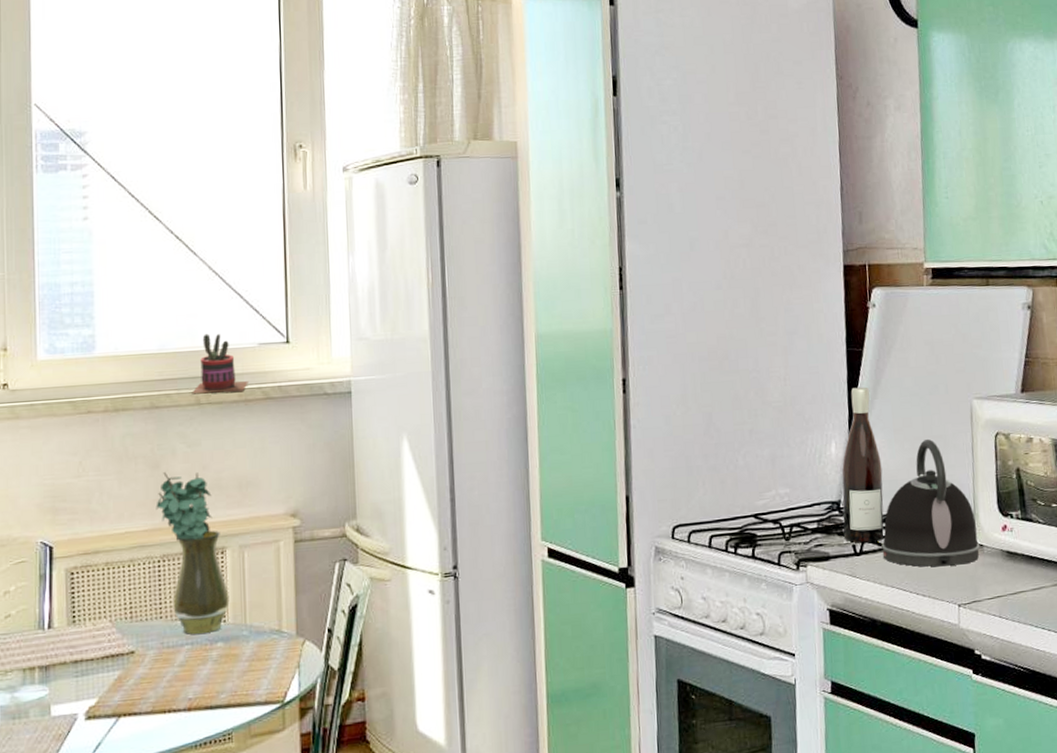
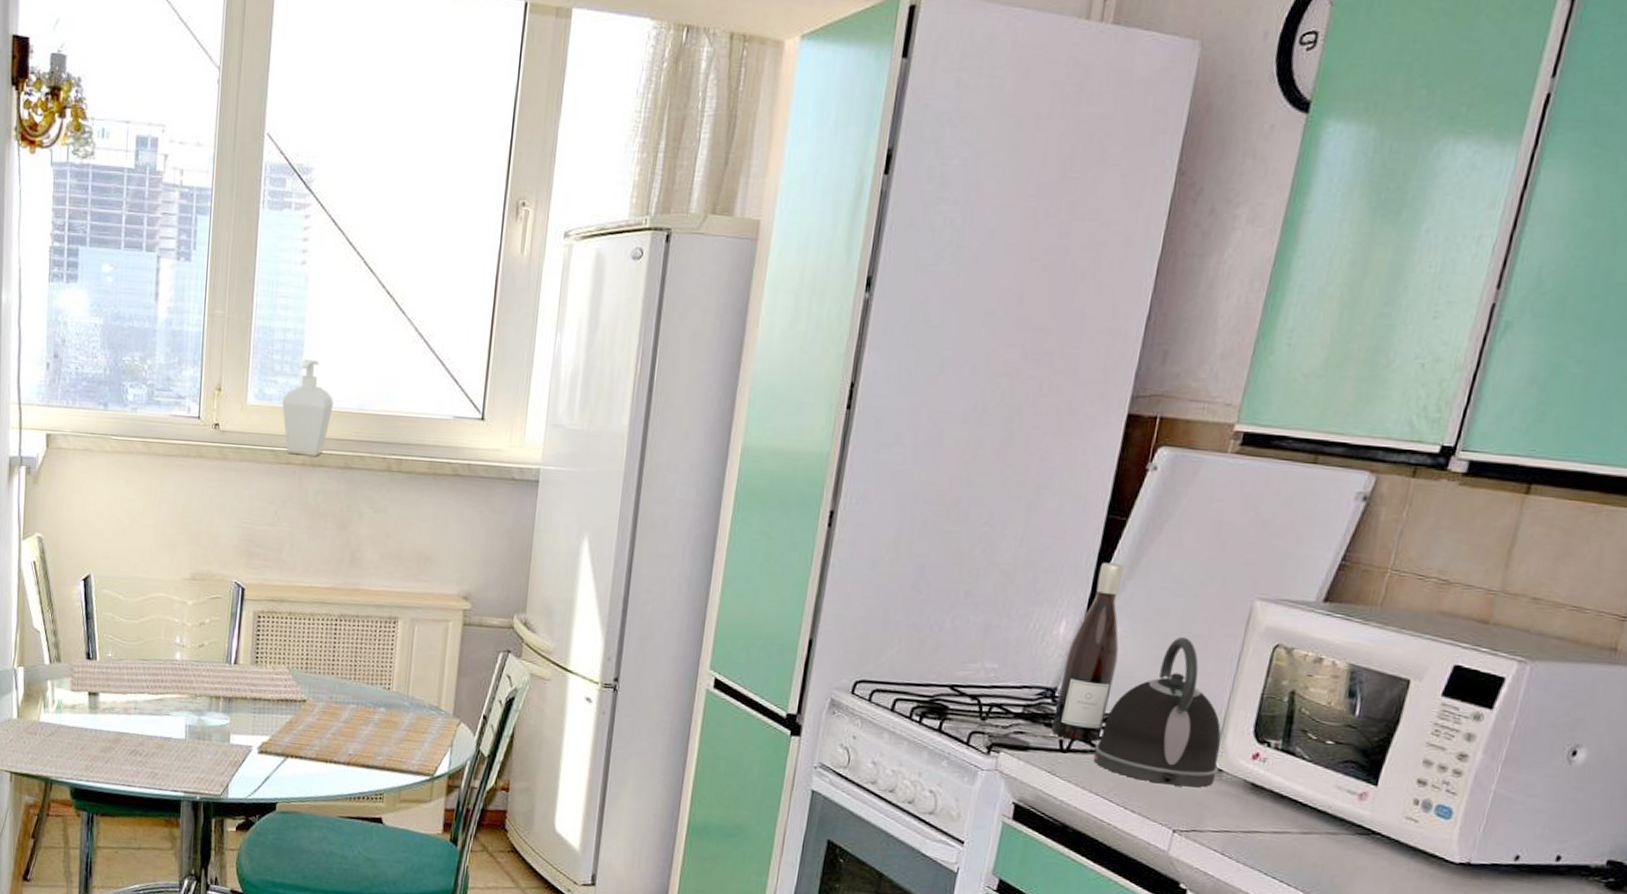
soap bottle: none [76,308,132,403] -> present [282,359,333,456]
vase: present [156,472,230,634] -> none [339,534,396,697]
potted cactus: present [192,333,248,394] -> none [384,399,439,465]

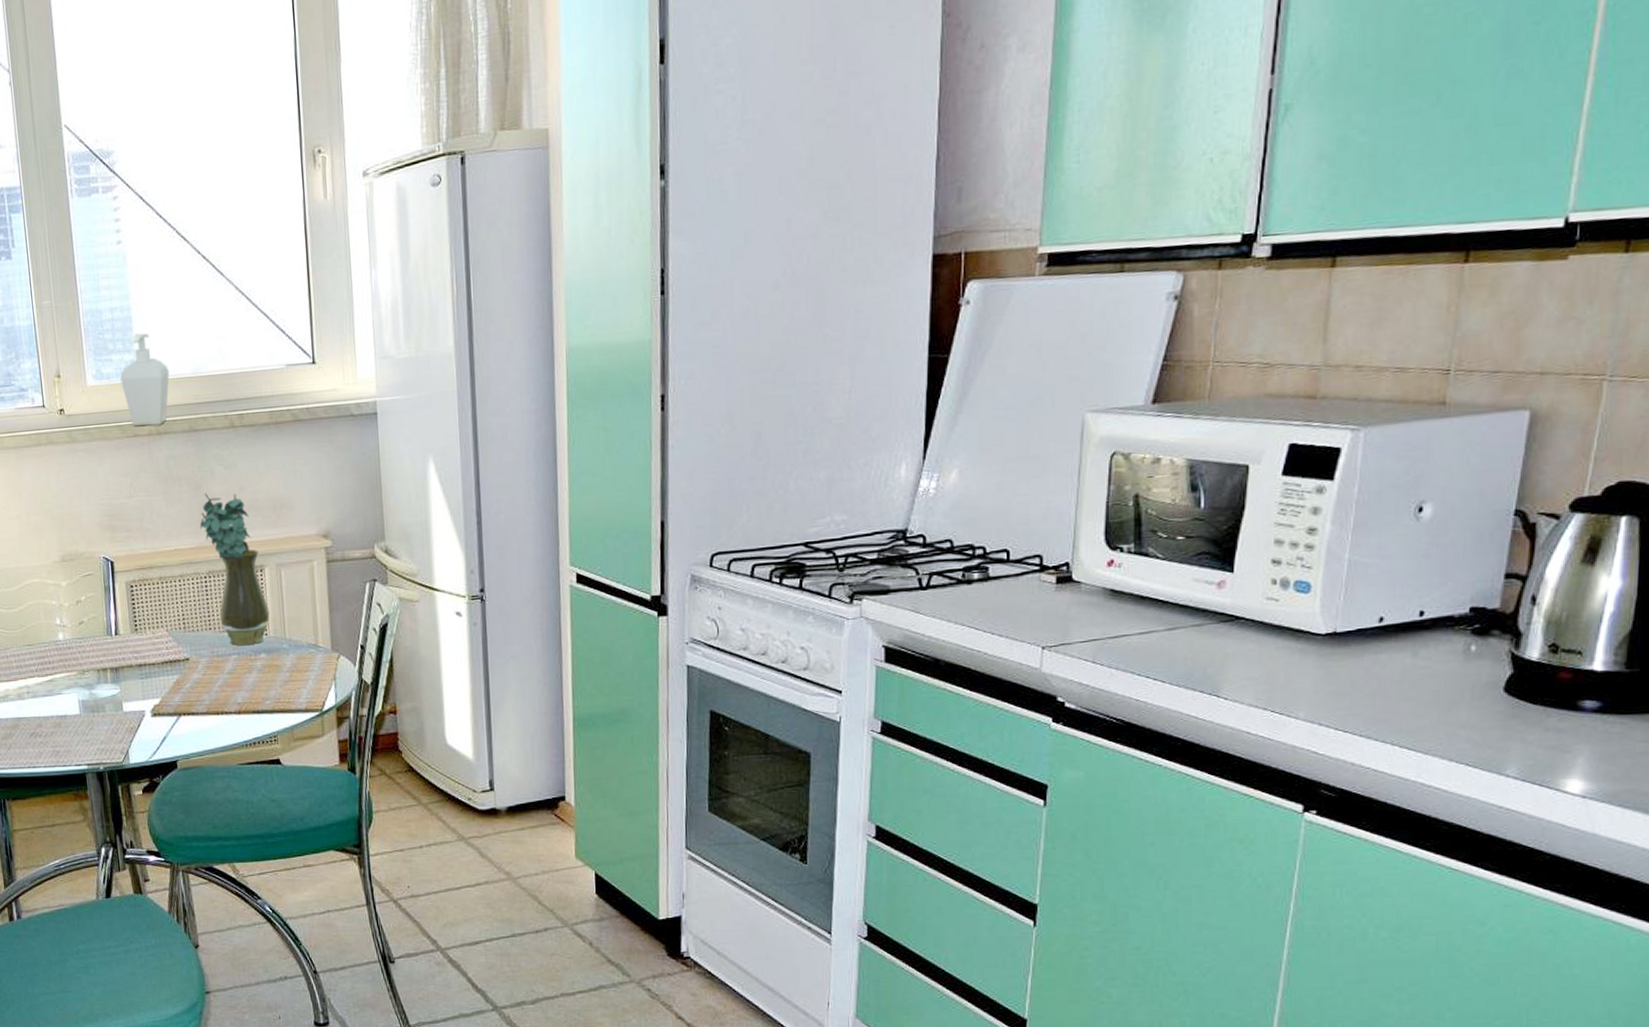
vase: none [339,534,396,697] -> present [199,493,270,645]
bottle: present [1050,562,1125,742] -> none [908,399,962,576]
kettle: present [1093,636,1222,788] -> none [953,459,1077,605]

